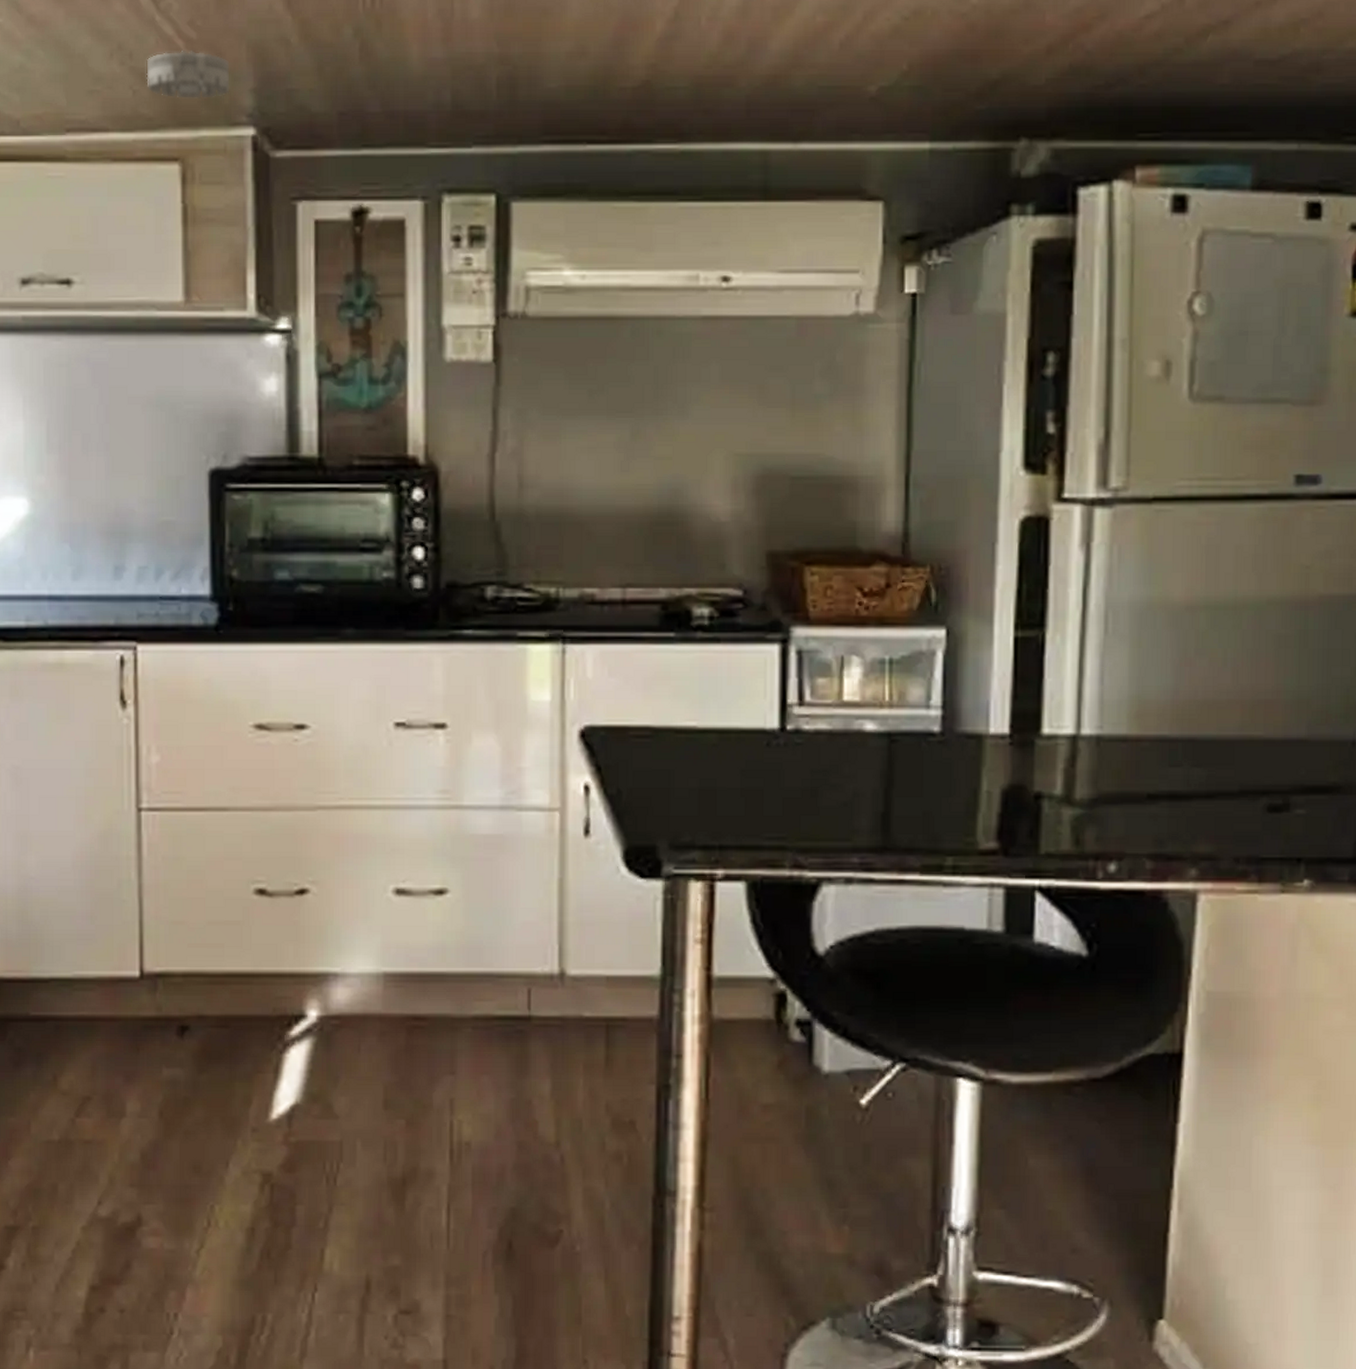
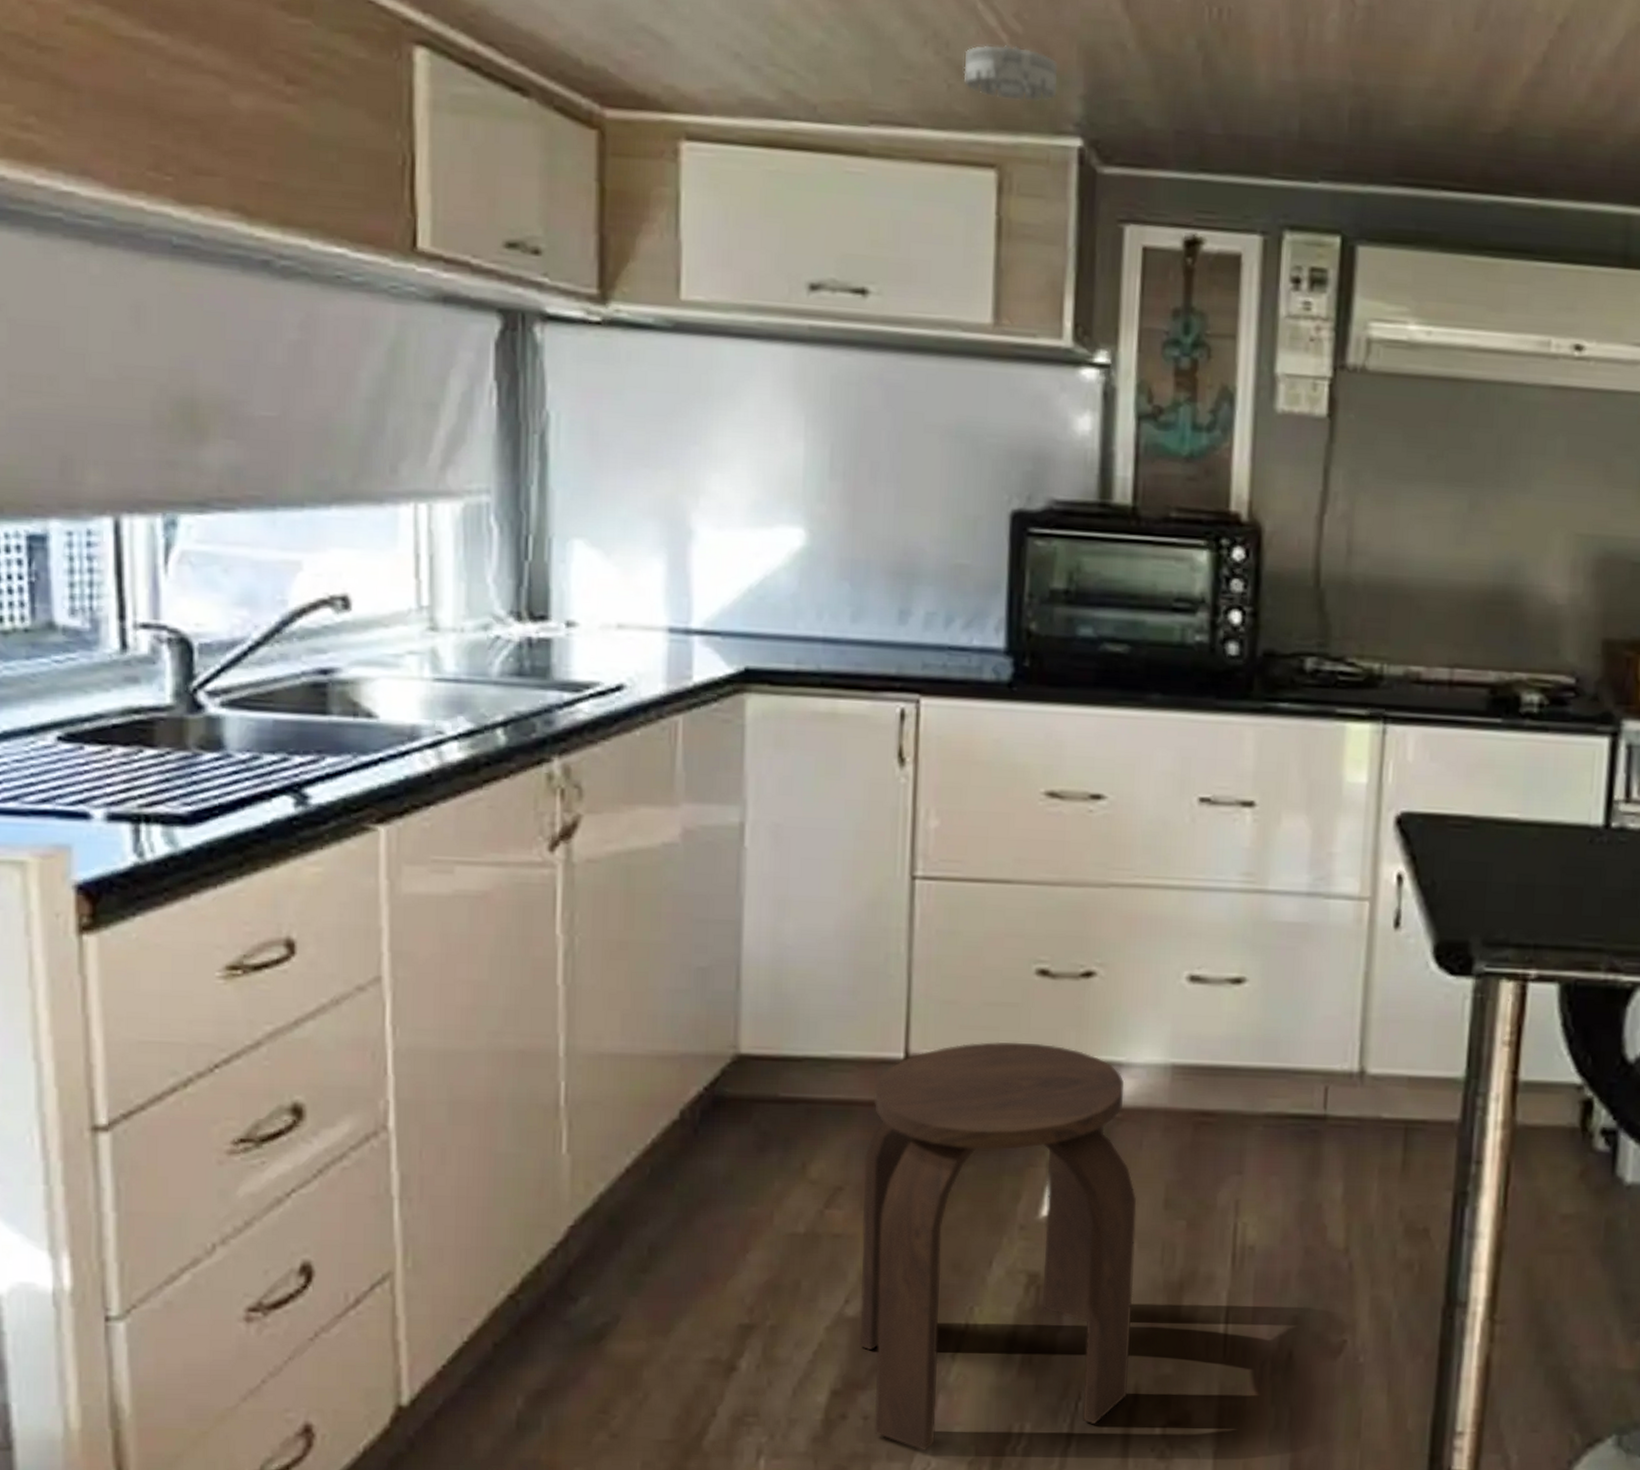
stool: none [109,957,360,1342] -> present [859,1041,1137,1452]

